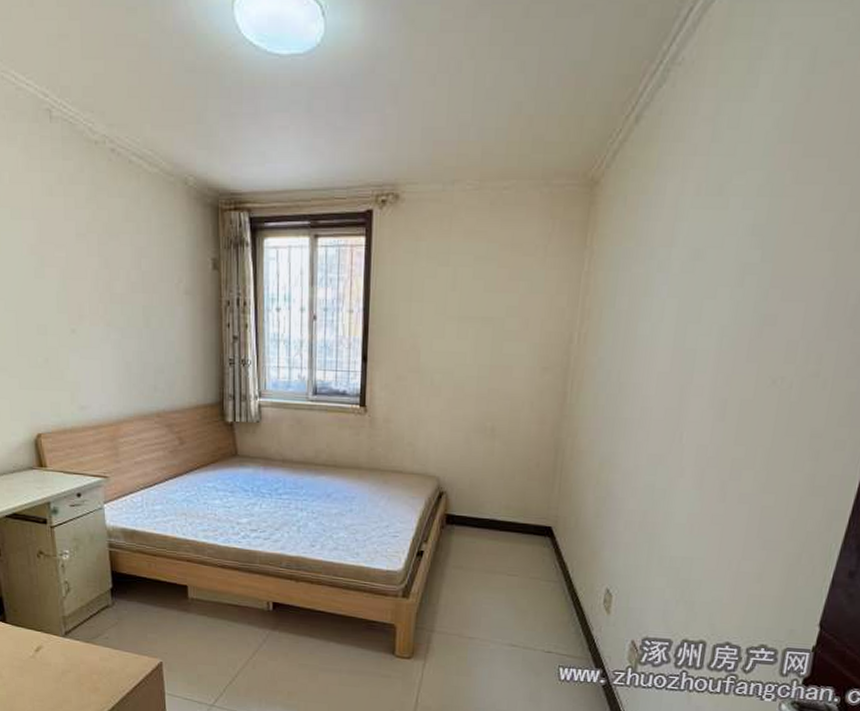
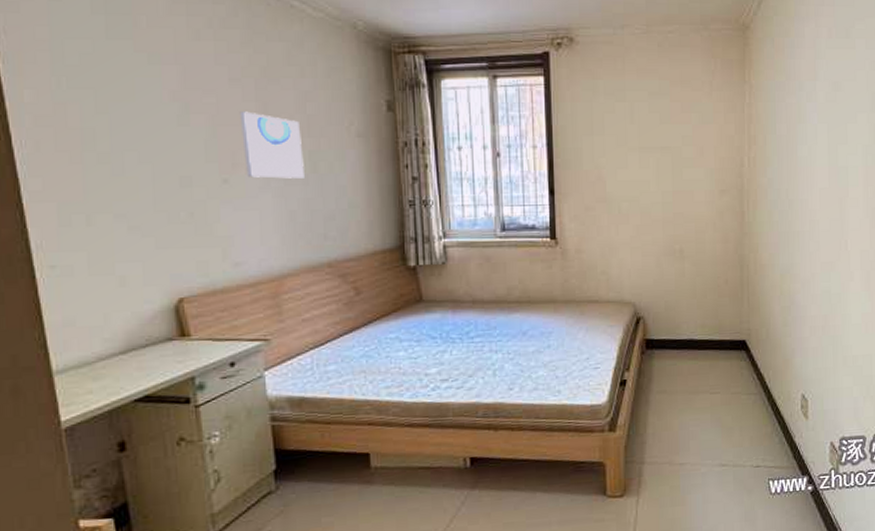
wall art: none [85,266,139,332] -> present [239,111,304,179]

